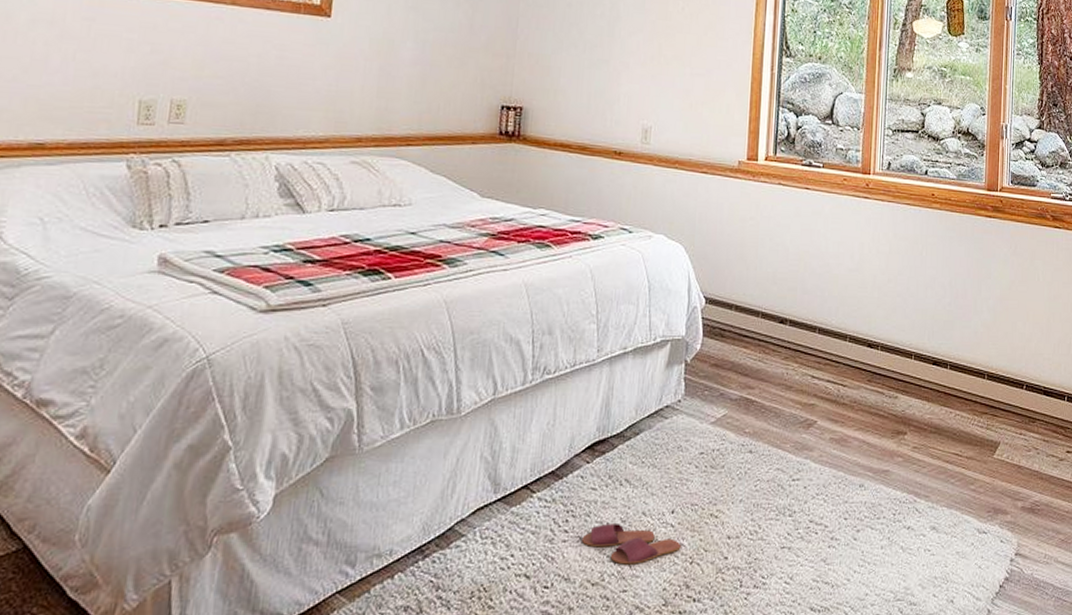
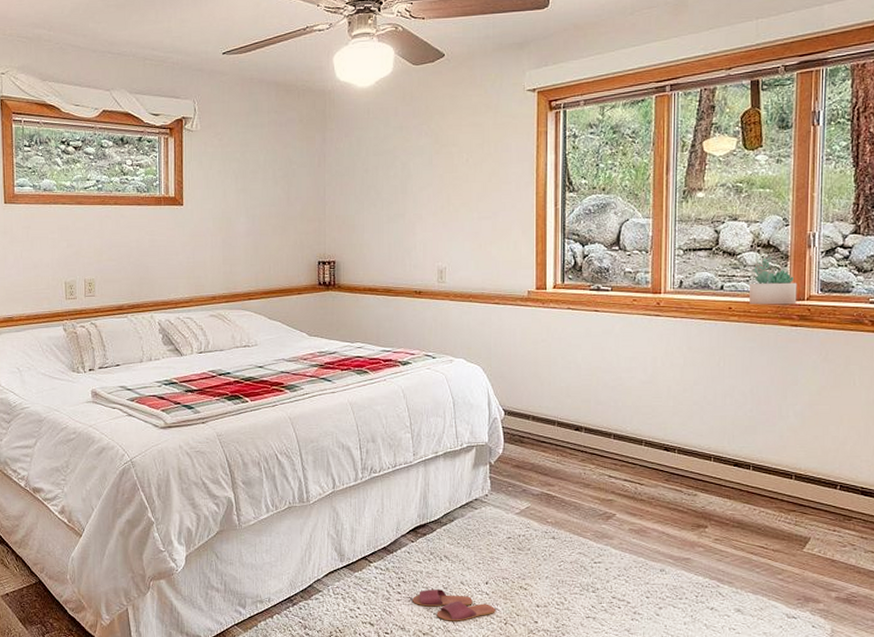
succulent plant: none [950,144,992,195] -> present [749,256,797,305]

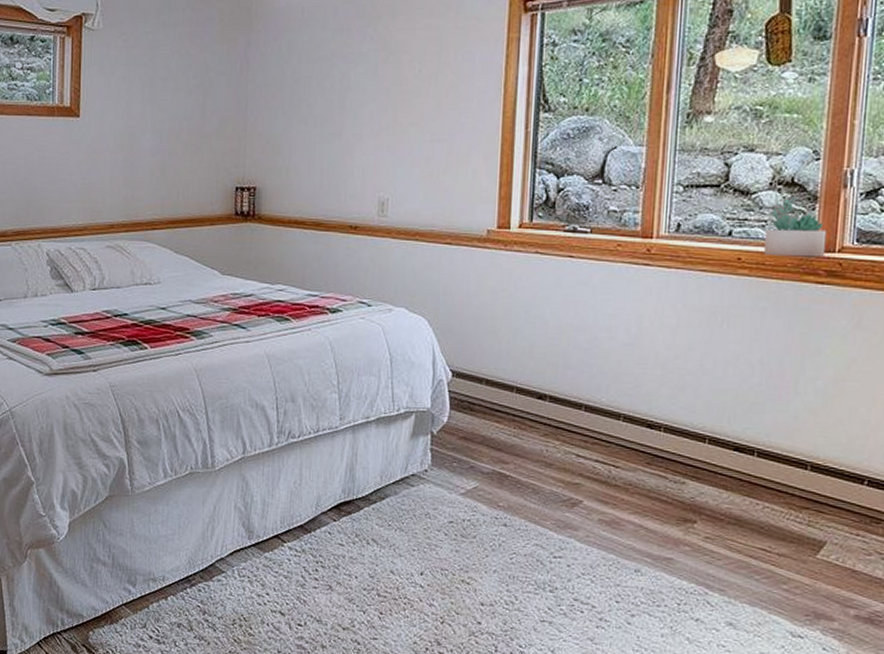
slippers: present [412,589,496,621] -> none [332,577,431,617]

